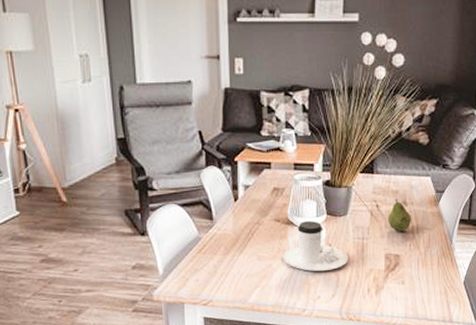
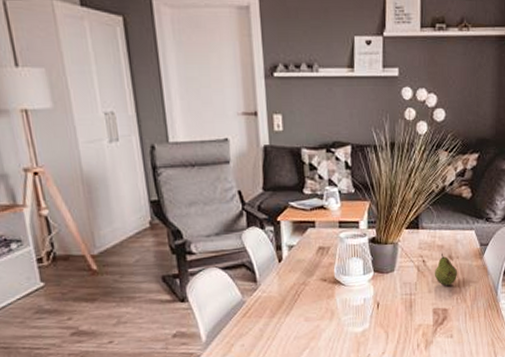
coffee cup: present [283,221,349,272] -> none [330,279,397,330]

